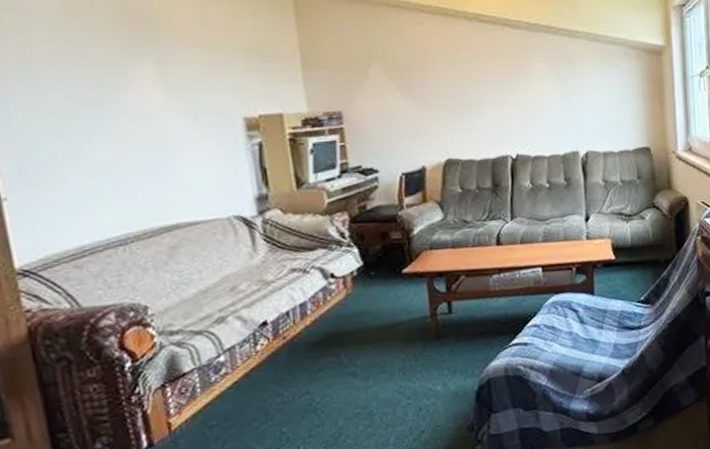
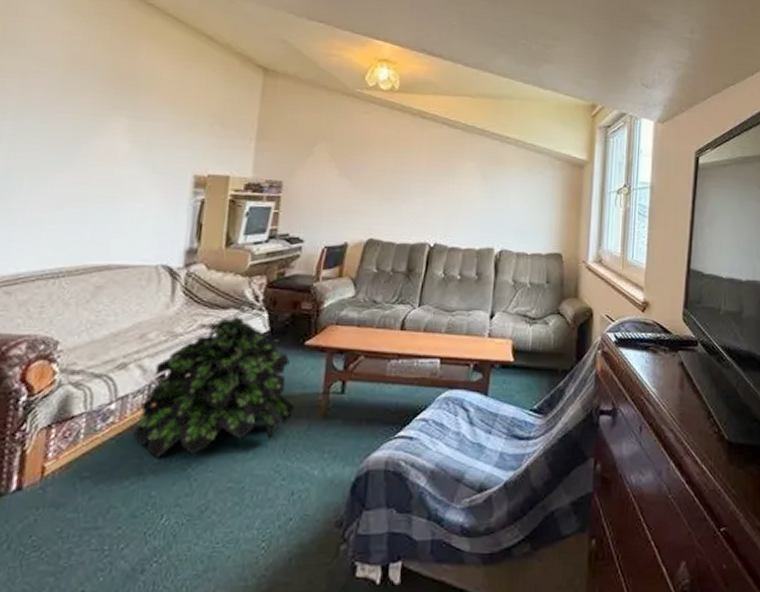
potted plant: none [248,255,405,399] -> present [133,316,294,459]

